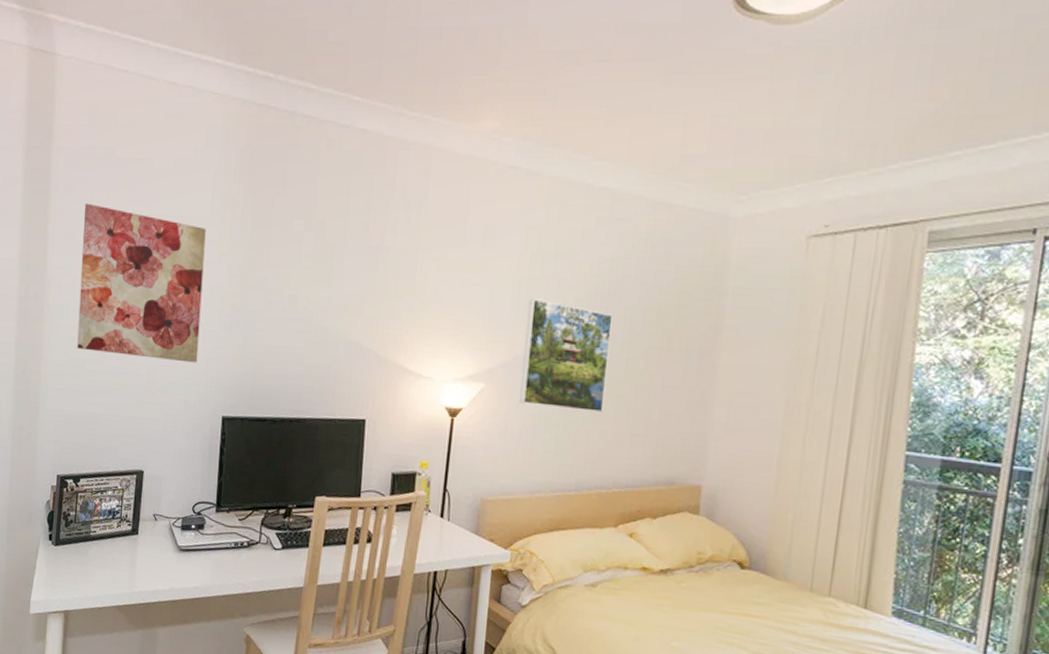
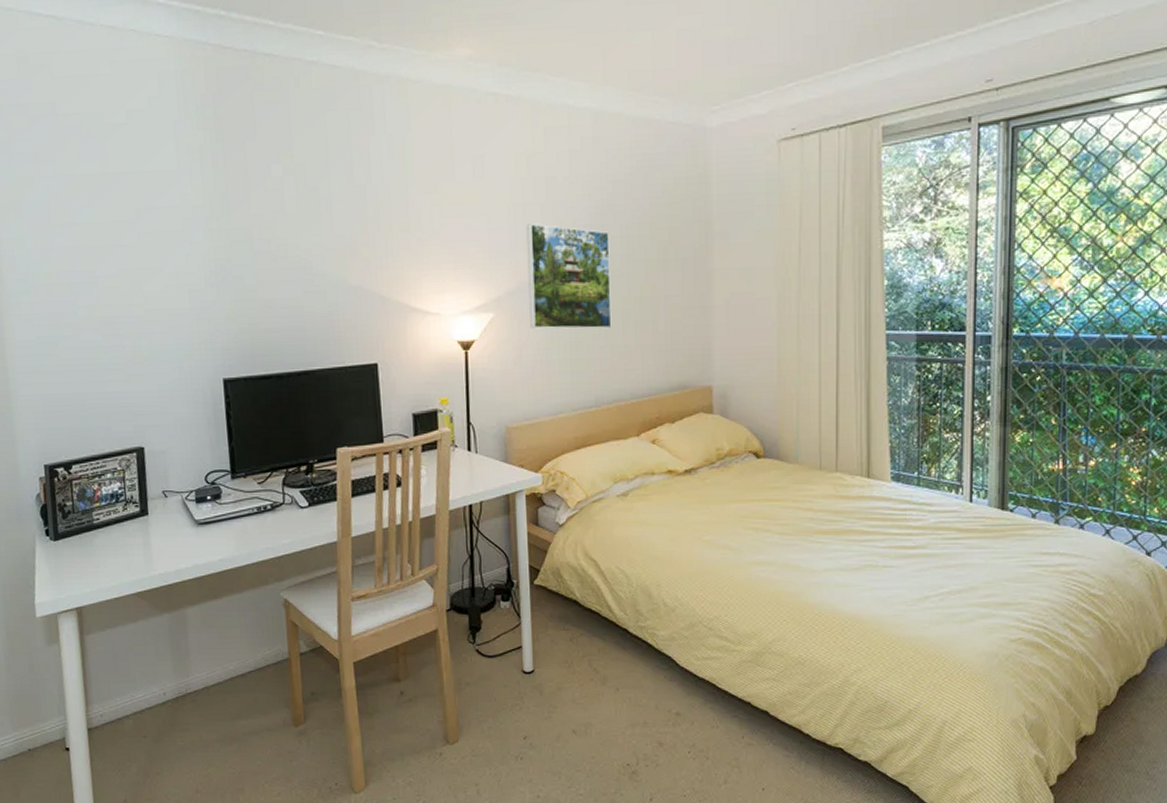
wall art: present [77,203,206,363] -> none [28,165,187,327]

